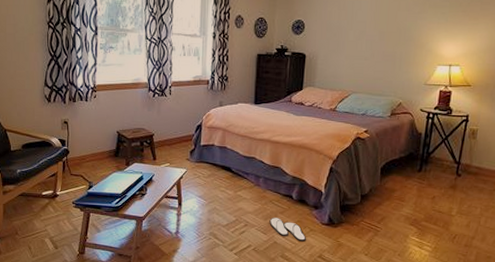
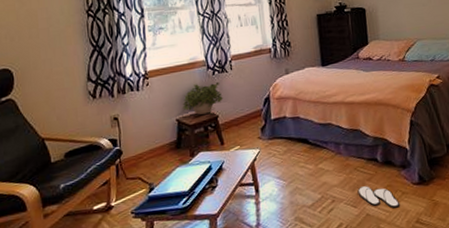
potted plant: none [123,103,160,133] -> present [182,81,223,116]

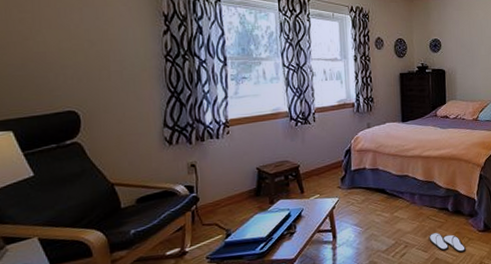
potted plant: present [182,81,223,116] -> none [263,132,305,165]

